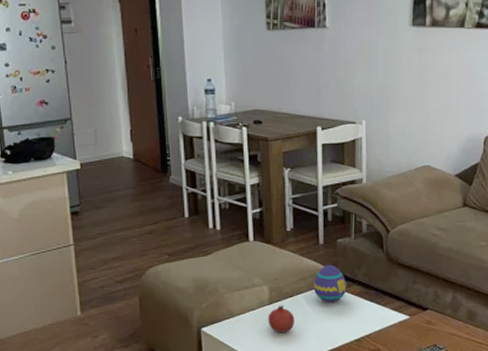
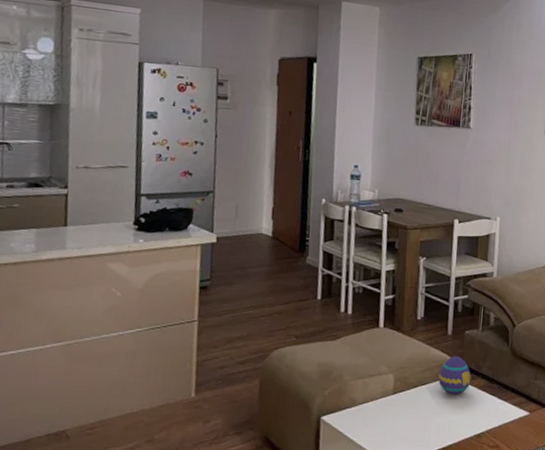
fruit: present [268,305,295,332] -> none [390,395,417,424]

